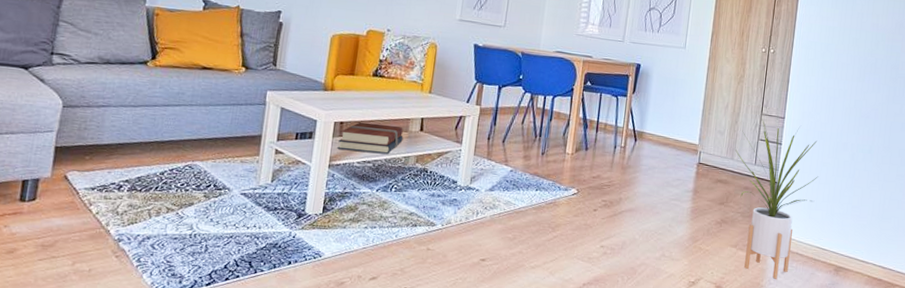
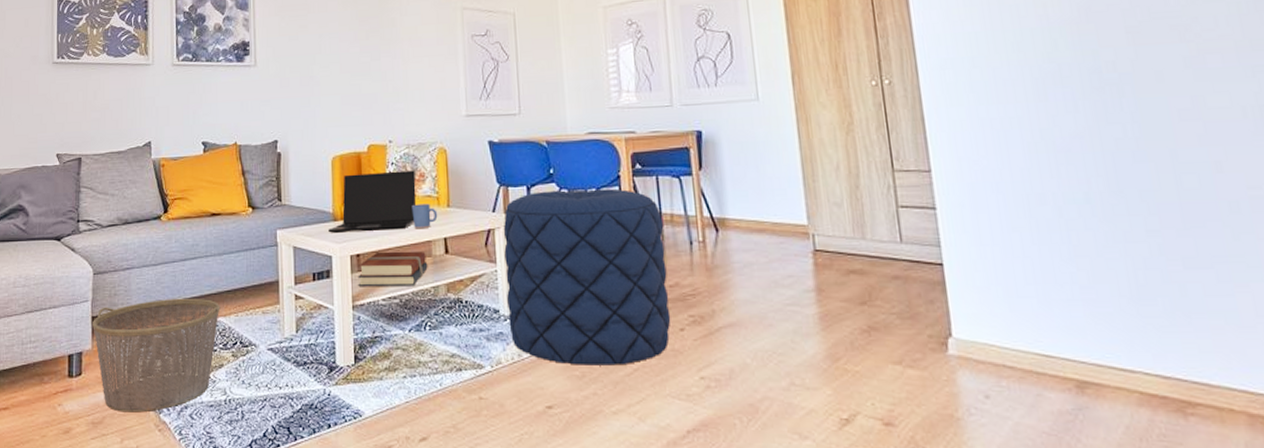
basket: none [54,138,199,240] -> present [91,298,221,413]
laptop: none [317,52,406,106] -> present [328,170,417,233]
mug: none [396,86,420,108] -> present [411,203,438,229]
pouf: none [463,92,598,232] -> present [503,188,671,366]
house plant: present [735,119,818,279] -> none [866,177,1013,407]

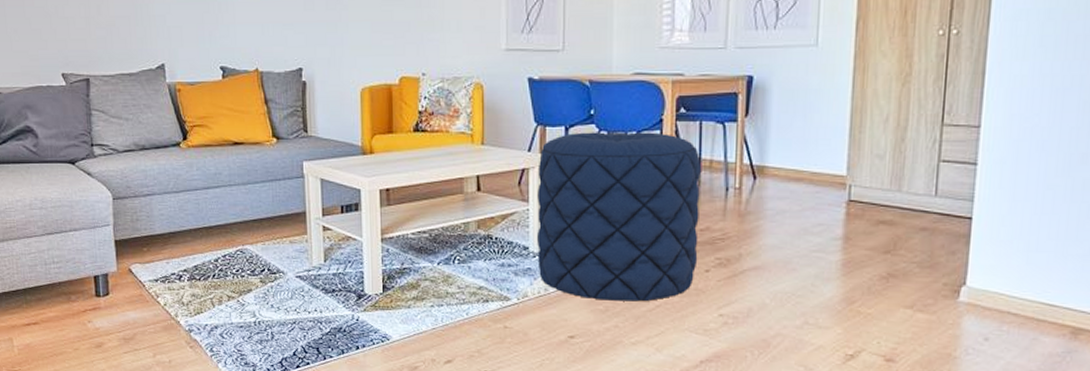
basket: present [91,298,221,413] -> none [115,225,247,331]
laptop: present [328,170,417,233] -> none [357,106,450,167]
books: present [358,251,428,286] -> none [387,187,459,221]
mug: present [411,203,438,229] -> none [444,140,471,166]

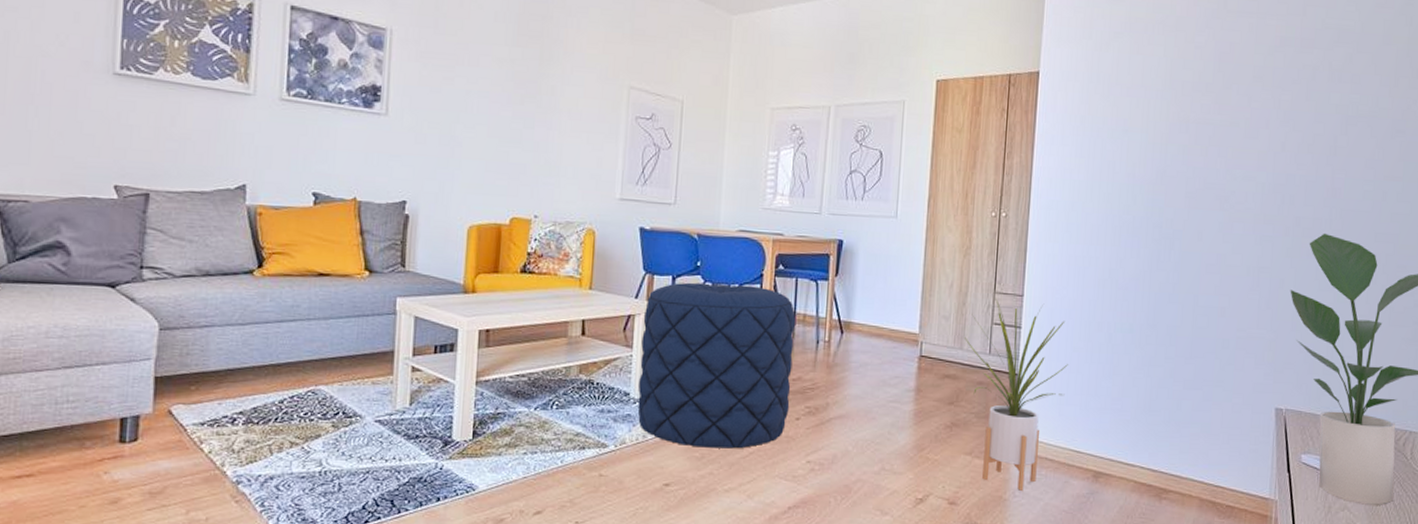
house plant: none [904,131,1040,348] -> present [965,298,1068,491]

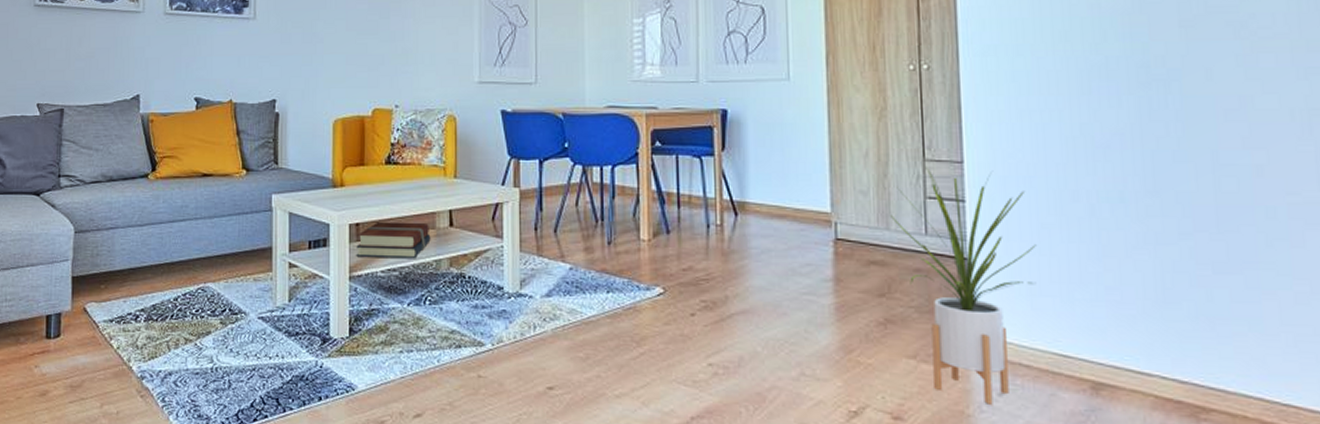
books: none [484,328,562,364] -> present [356,221,431,258]
pouf: present [638,282,796,449] -> none [512,165,682,349]

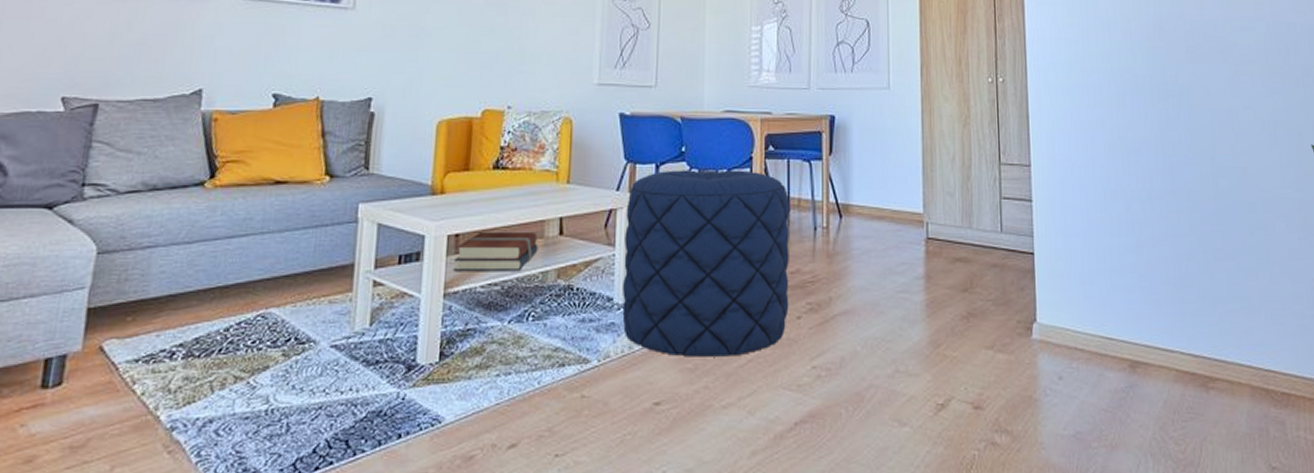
pouf: none [512,165,682,349] -> present [622,170,789,357]
house plant: present [891,167,1036,405] -> none [973,170,1087,388]

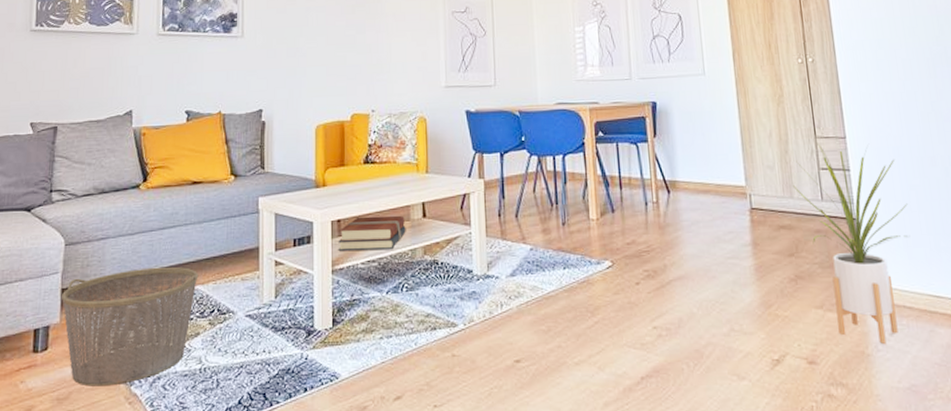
basket: none [85,284,274,431] -> present [61,266,199,386]
pouf: present [622,170,789,357] -> none [477,154,628,320]
house plant: none [973,170,1087,388] -> present [793,143,911,344]

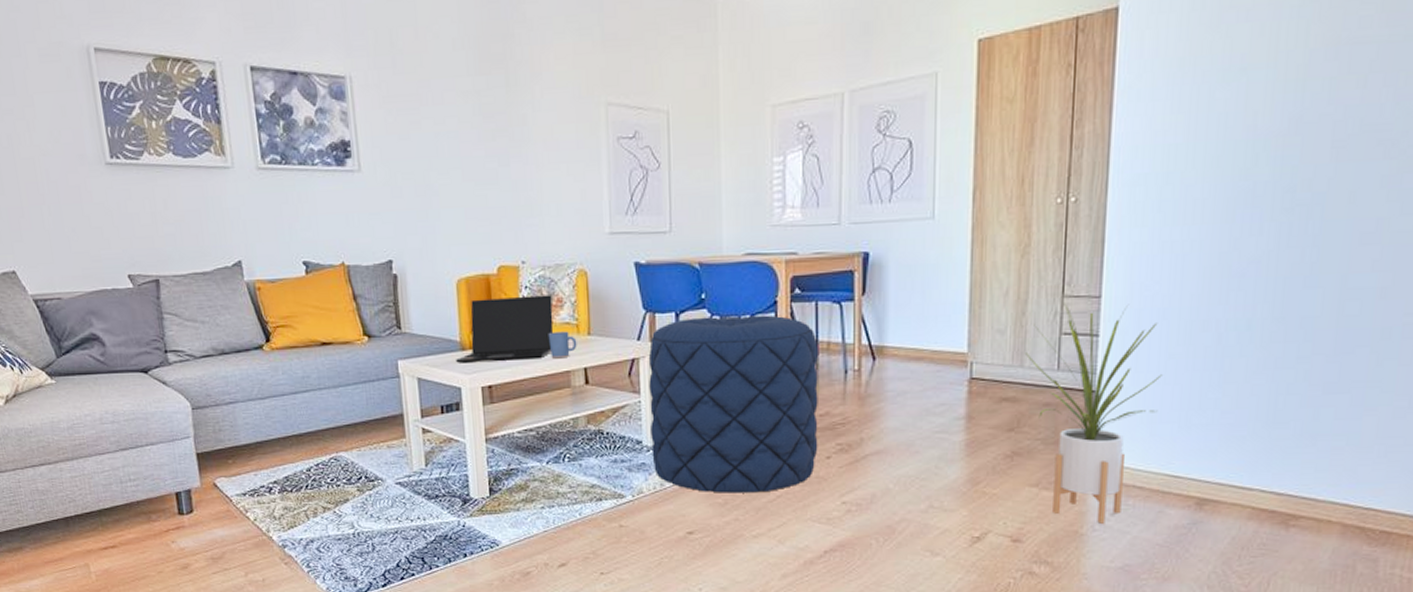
basket: present [61,266,199,386] -> none [197,432,341,548]
laptop: none [310,138,397,199] -> present [456,295,554,363]
books: present [338,216,406,251] -> none [490,382,567,418]
mug: none [392,170,417,195] -> present [548,331,577,359]
pouf: none [477,154,628,320] -> present [648,315,818,493]

